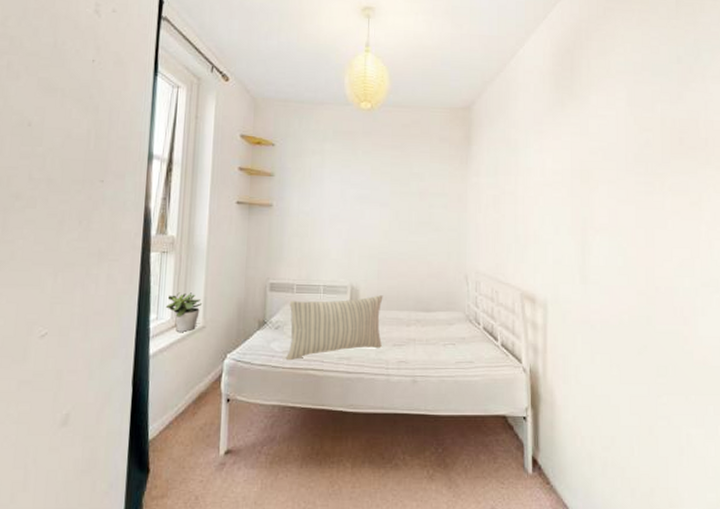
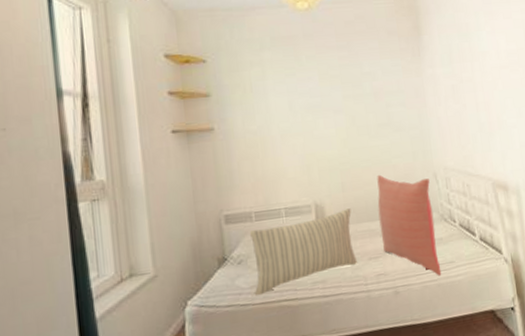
potted plant: present [165,292,201,333] -> none [106,241,149,288]
pillow: none [407,268,460,373] -> present [377,174,442,276]

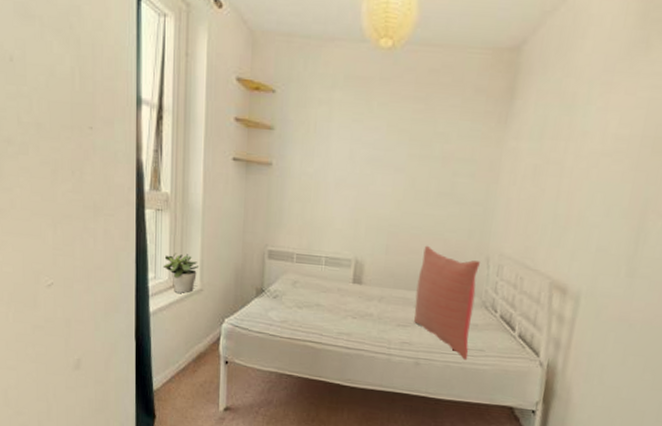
potted plant: none [106,241,149,288] -> present [163,253,198,294]
pillow: present [249,208,357,296] -> none [284,271,390,331]

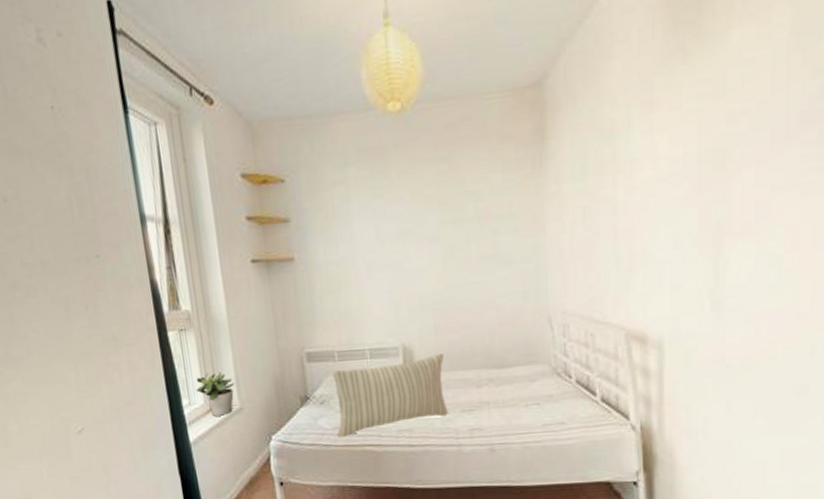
pillow: none [284,271,390,331] -> present [331,354,448,438]
pillow: present [414,245,480,360] -> none [475,316,548,438]

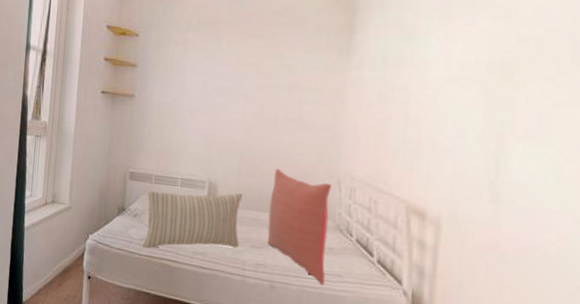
potted plant: present [196,373,234,417] -> none [38,174,68,211]
pillow: none [475,316,548,438] -> present [267,168,331,286]

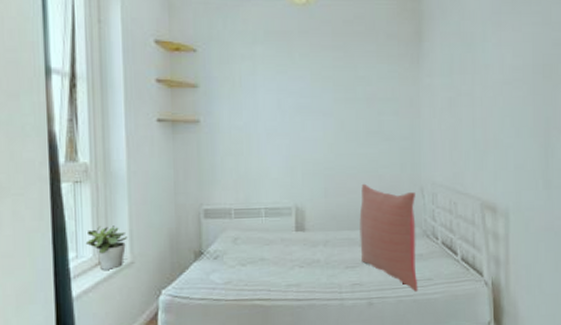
potted plant: none [38,174,68,211] -> present [85,226,127,271]
pillow: present [143,191,243,249] -> none [227,215,333,293]

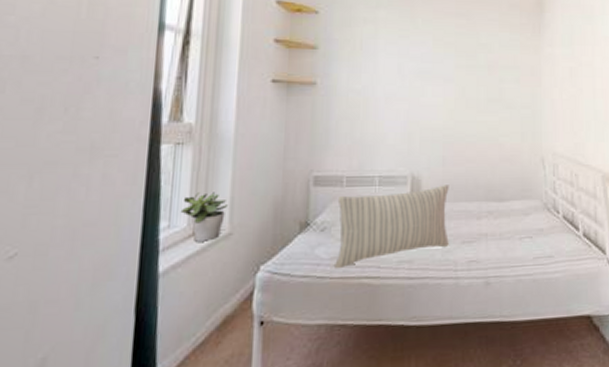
pillow: none [227,215,333,293] -> present [335,185,449,269]
pillow: present [359,183,418,292] -> none [478,152,538,271]

